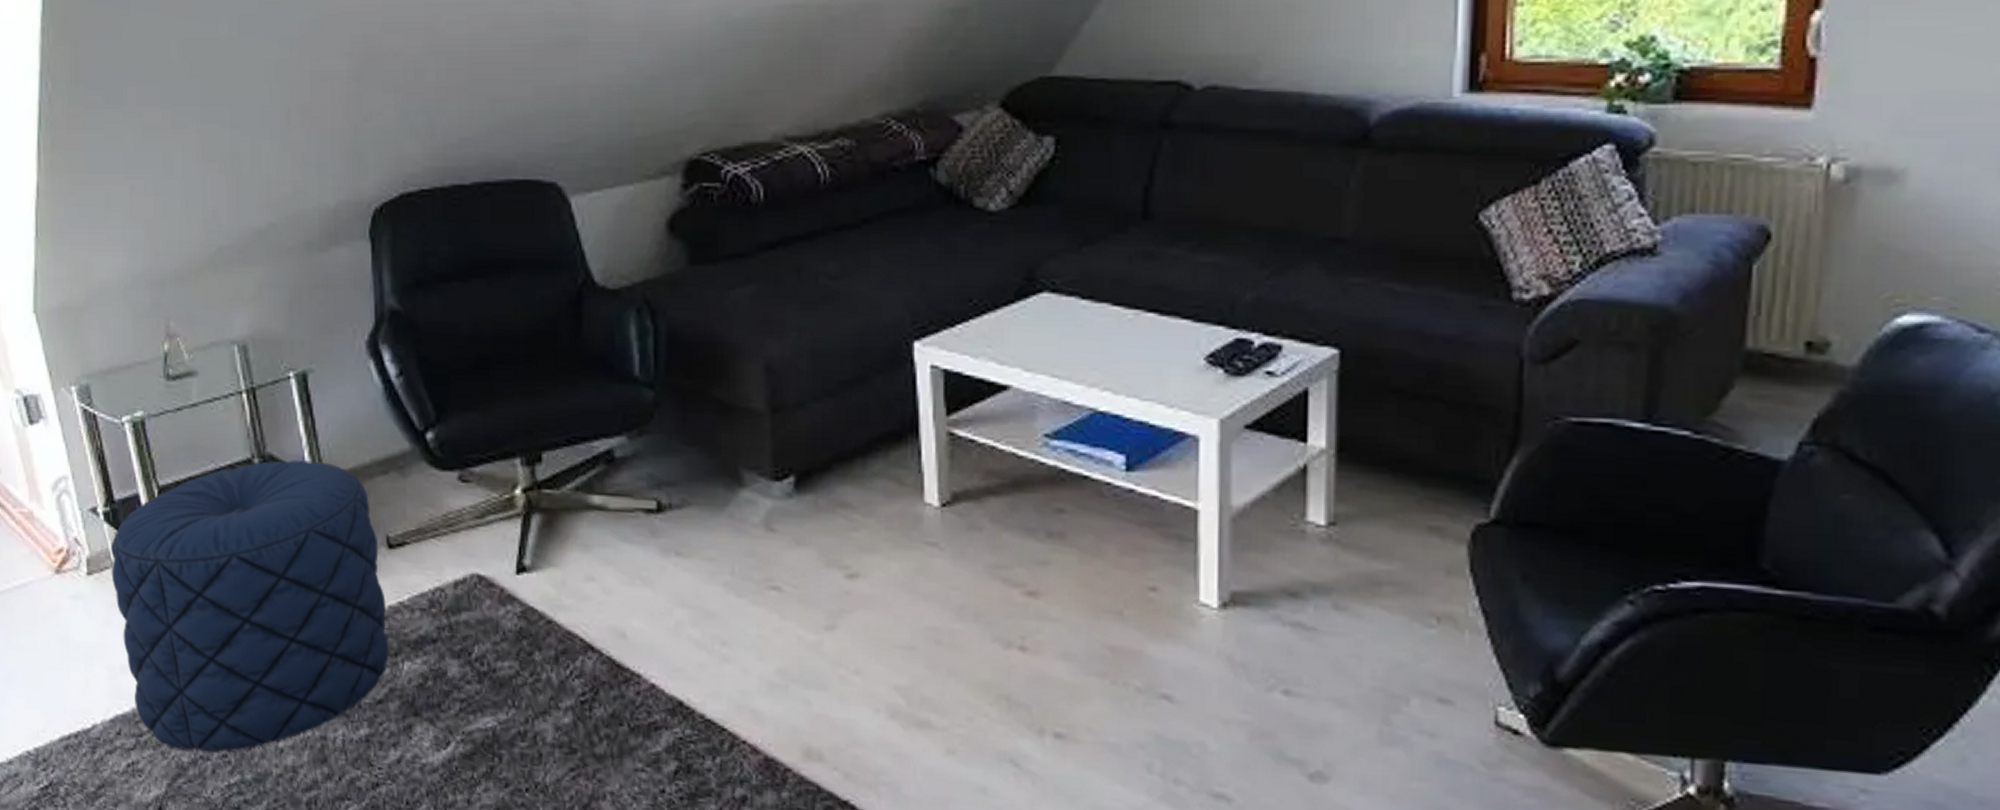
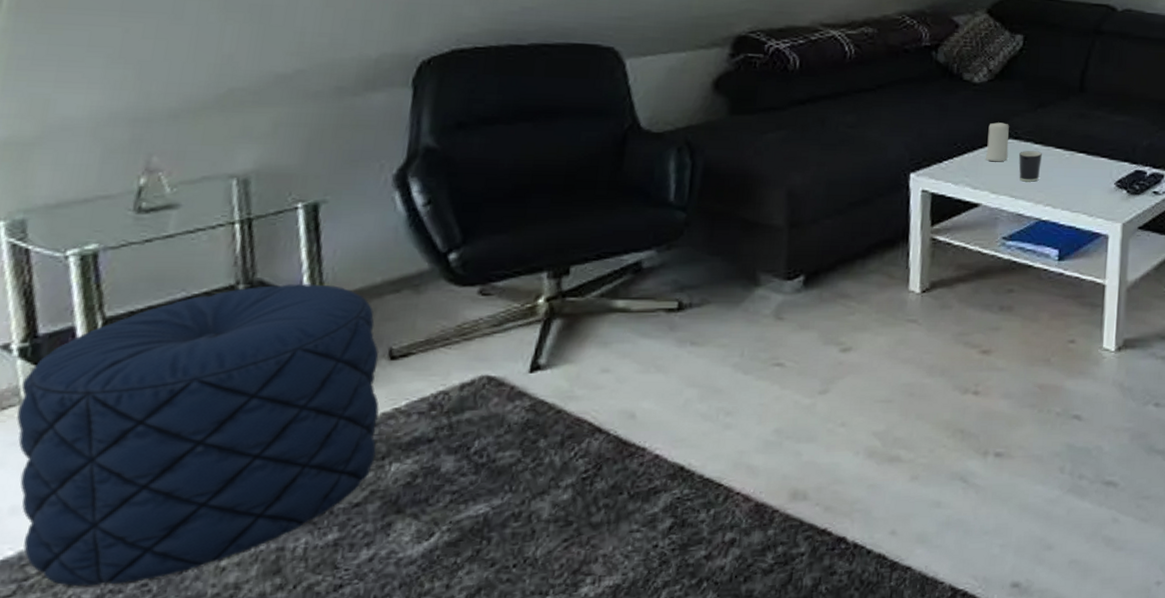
candle: none [1014,268,1044,326] -> present [986,122,1009,162]
mug: none [1059,309,1093,355] -> present [1018,151,1042,182]

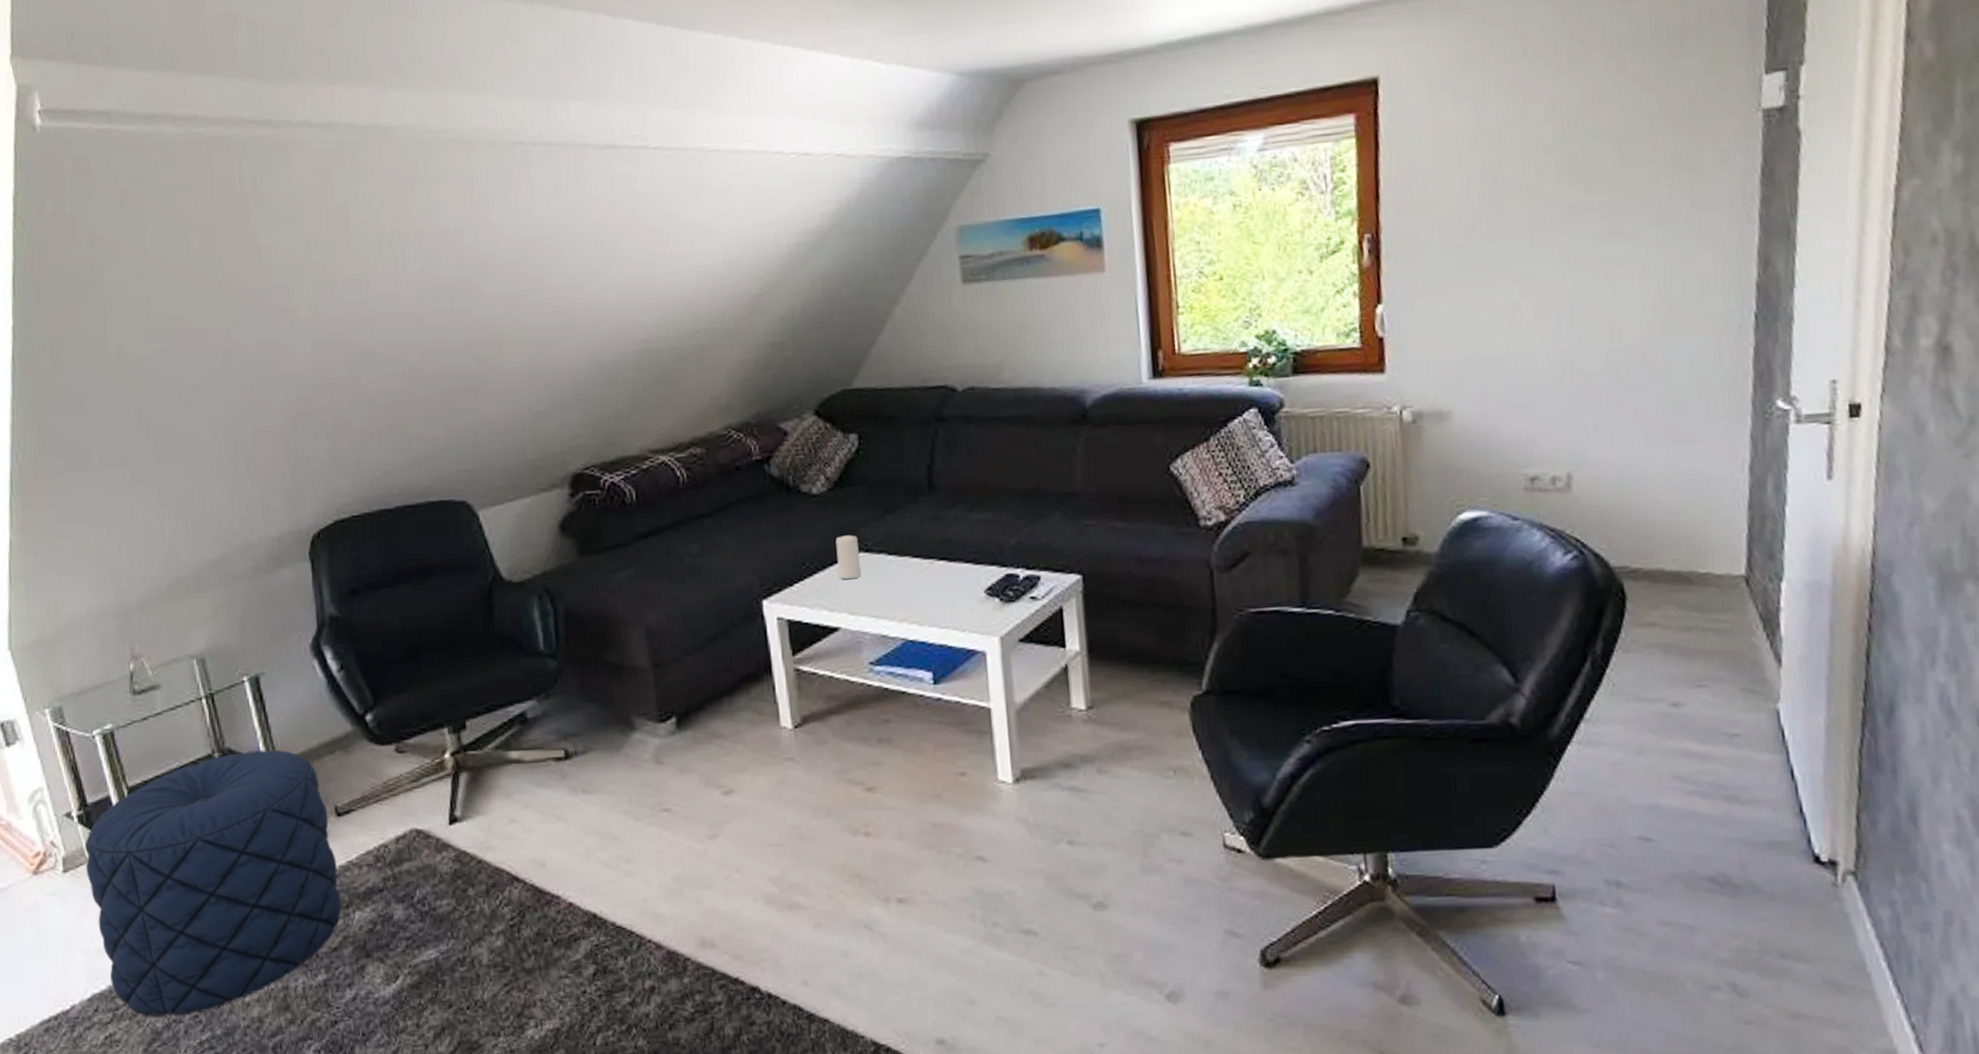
mug: present [1018,151,1042,182] -> none [872,563,899,599]

